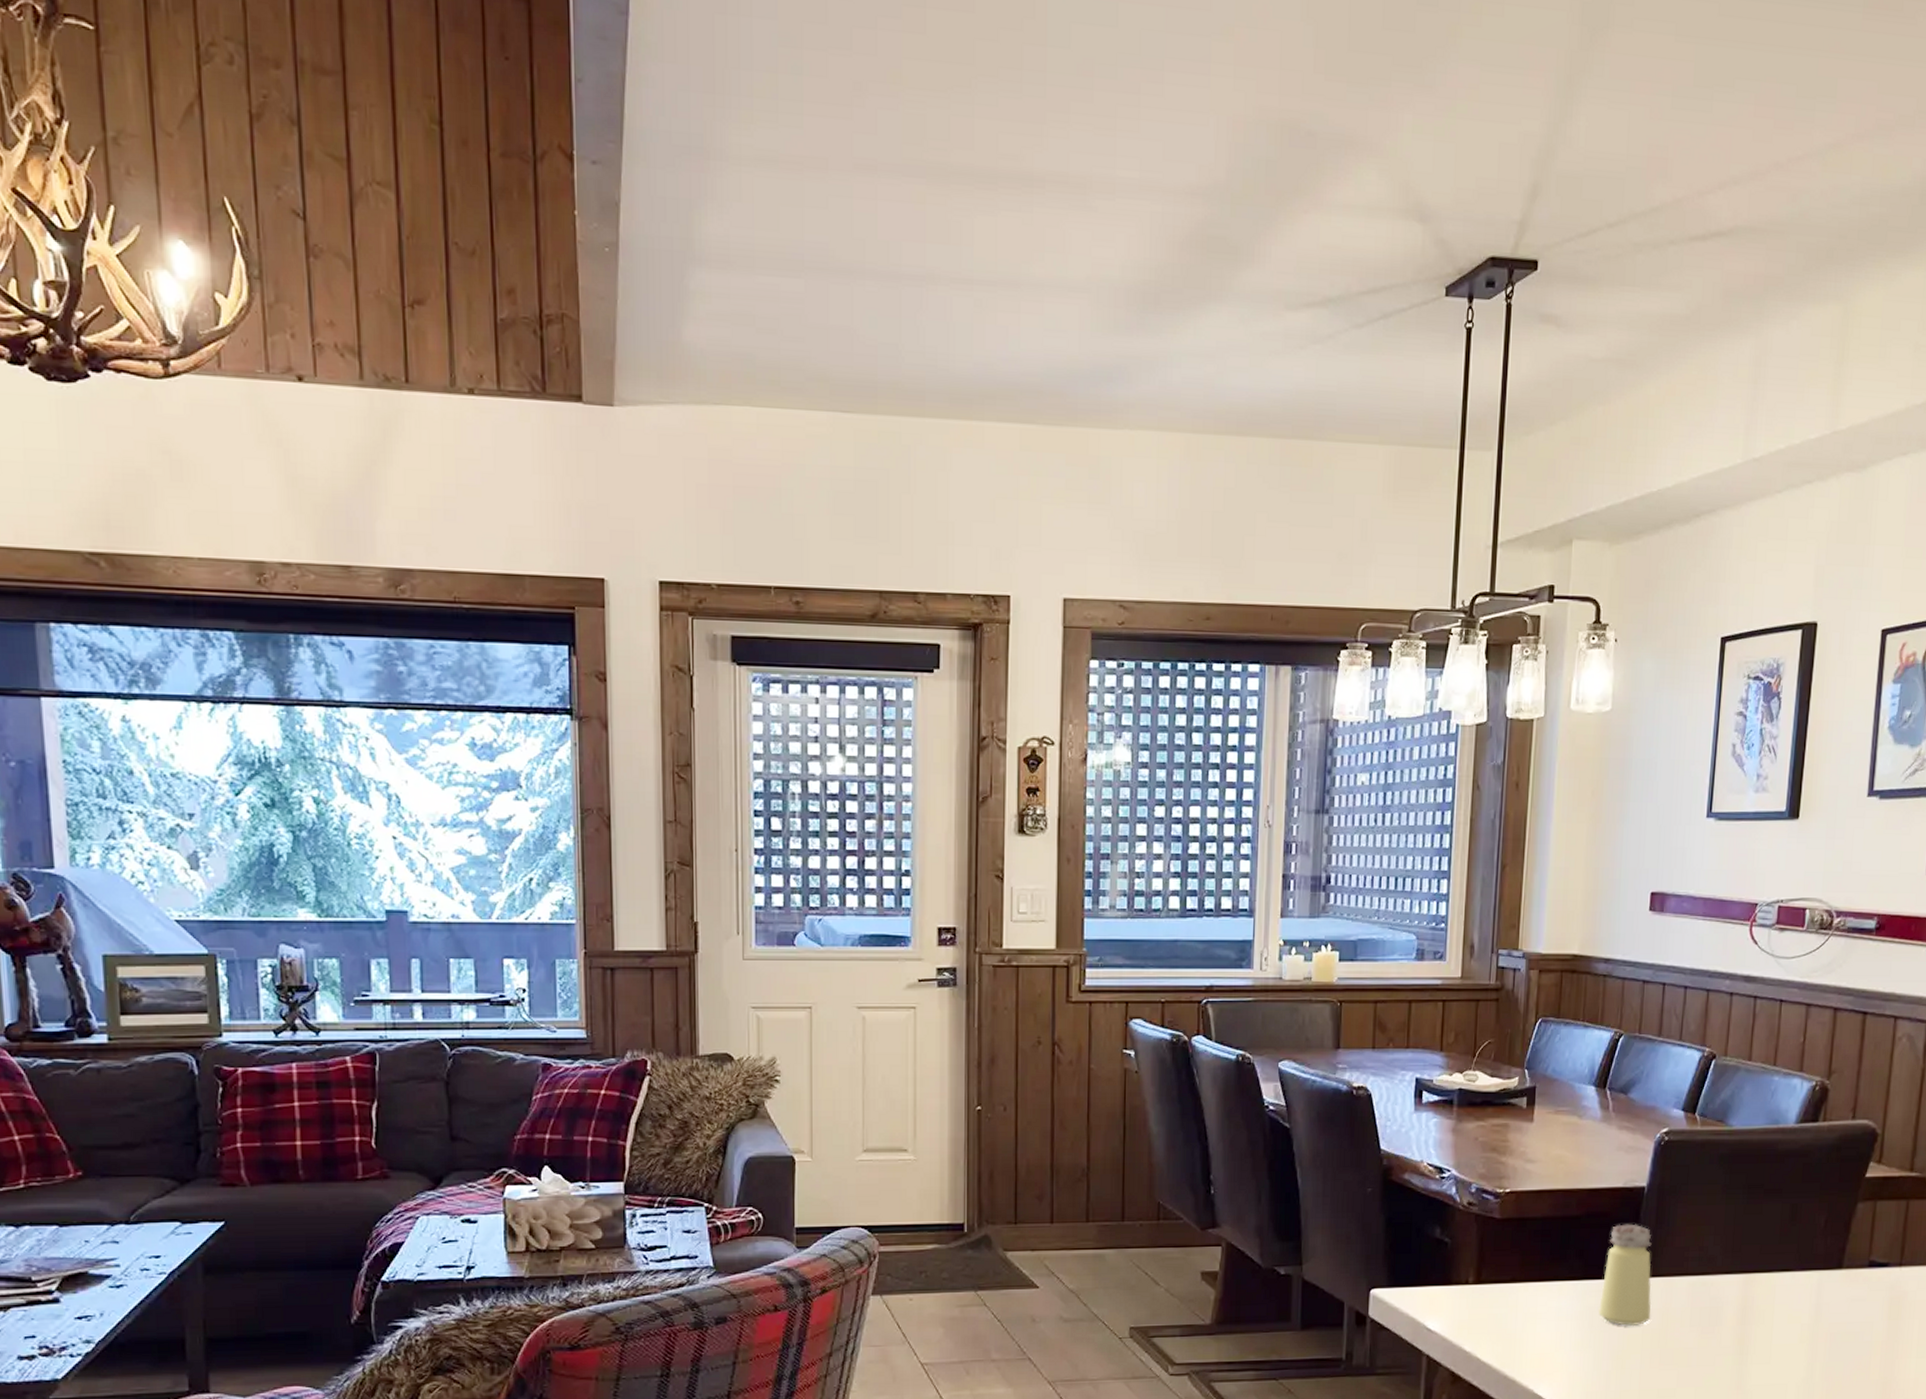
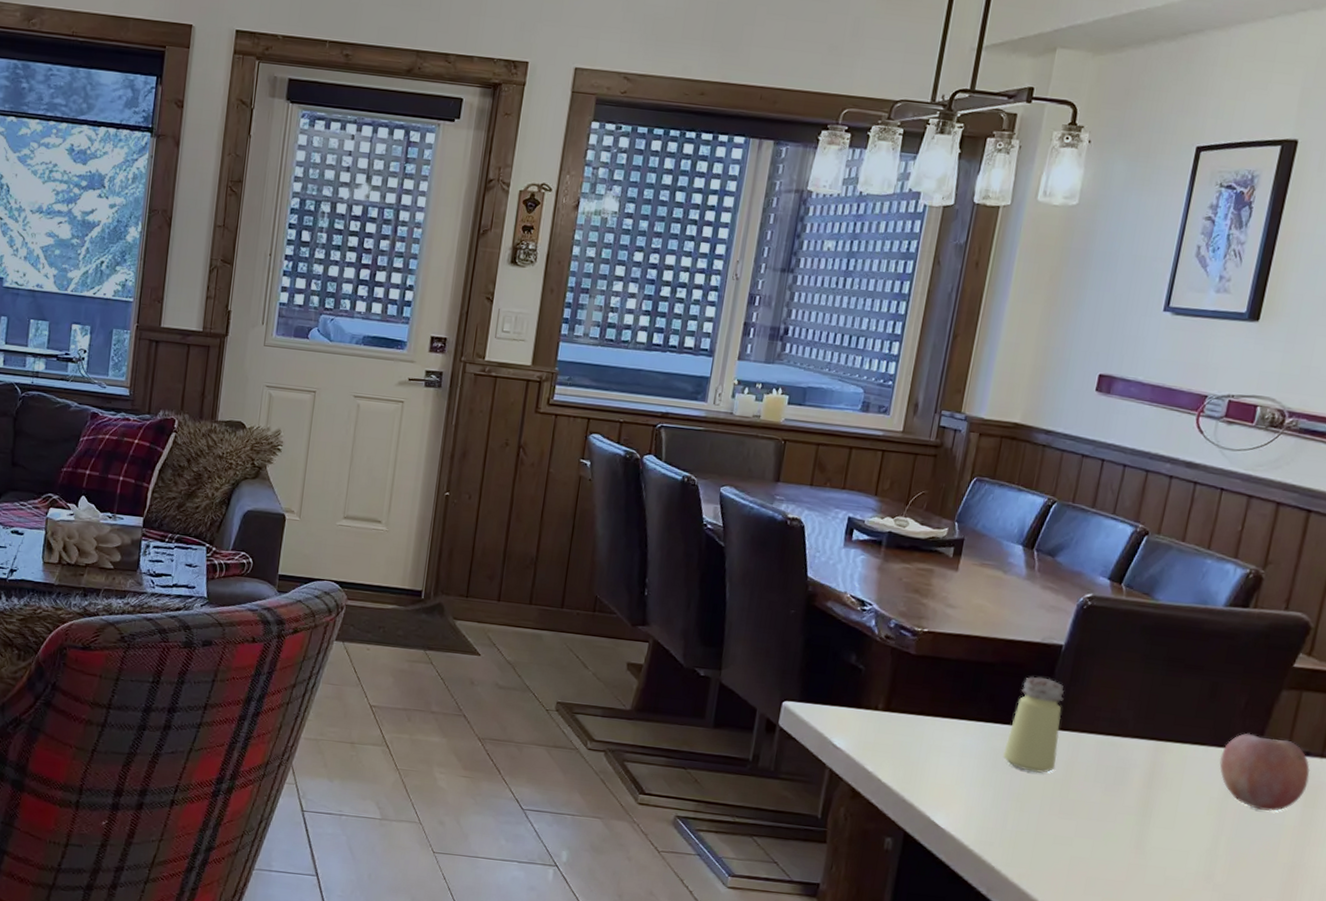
fruit: none [1806,1252,1892,1330] -> present [1219,733,1311,812]

